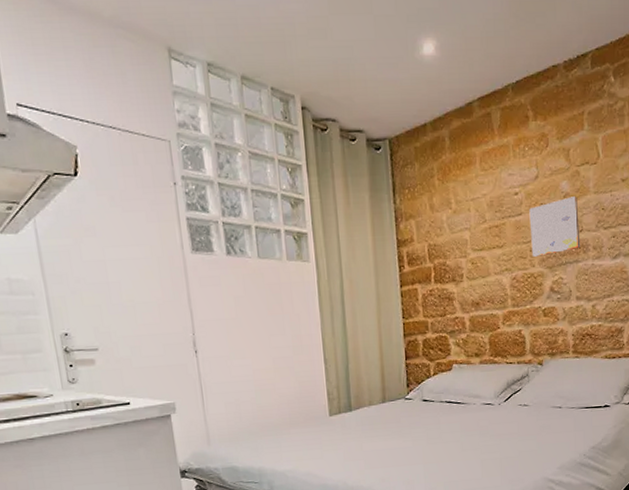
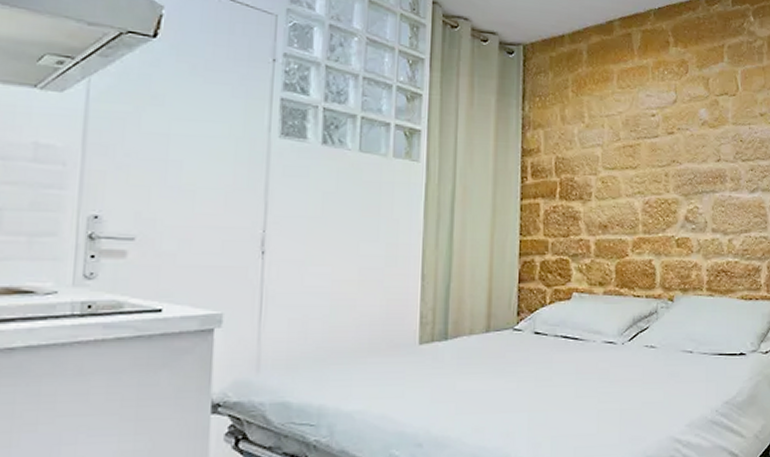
wall art: present [529,196,581,257] -> none [666,125,718,182]

